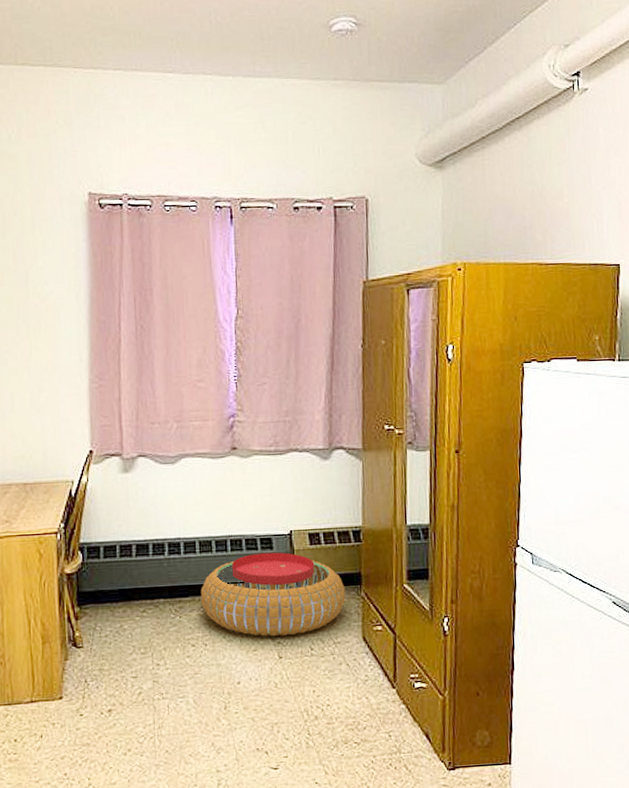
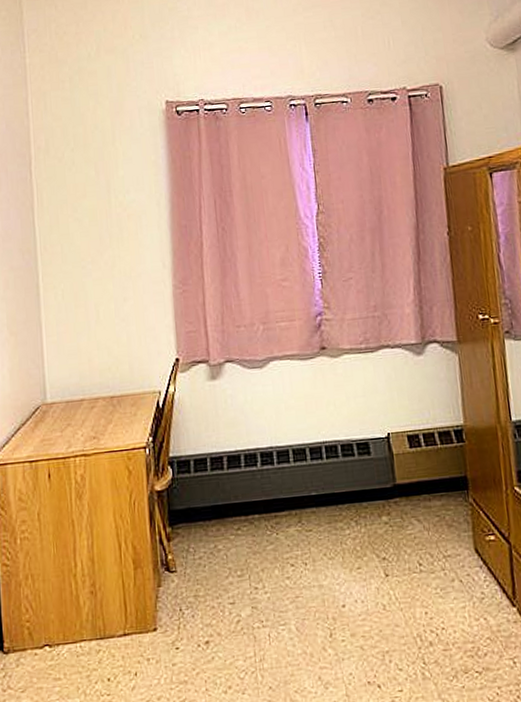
pouf: present [200,552,346,637] -> none [297,457,453,552]

